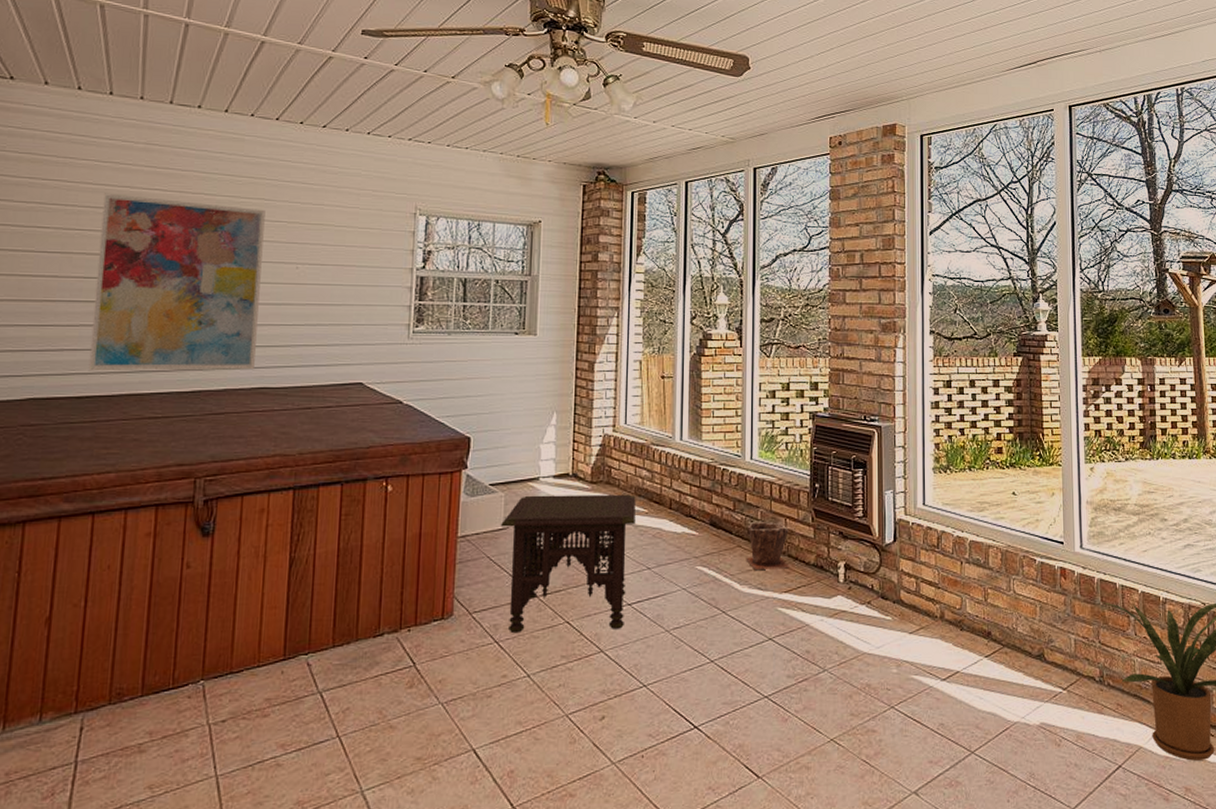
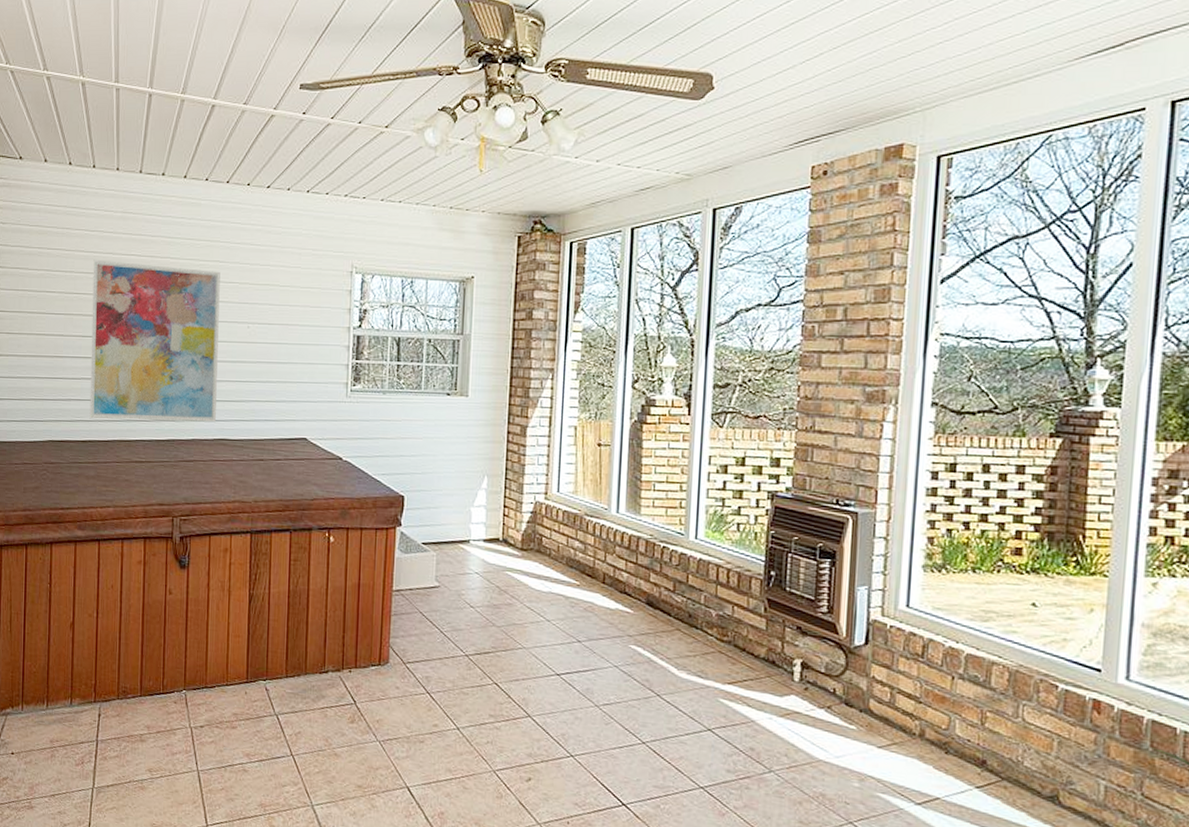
side table: present [501,494,636,634] -> none [433,556,567,697]
plant pot: present [746,521,790,570] -> none [685,605,736,659]

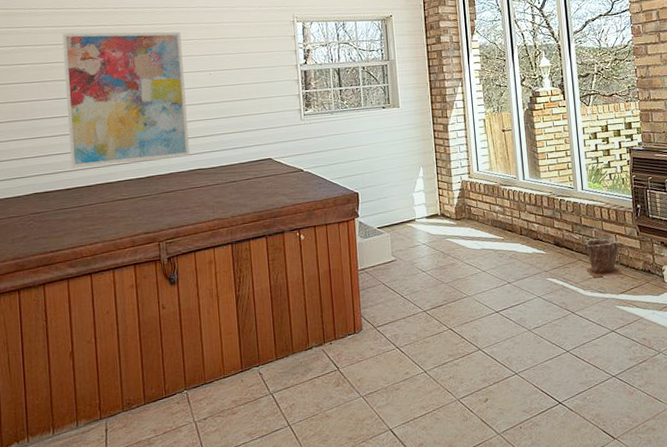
plant pot: none [685,605,736,659] -> present [585,238,623,277]

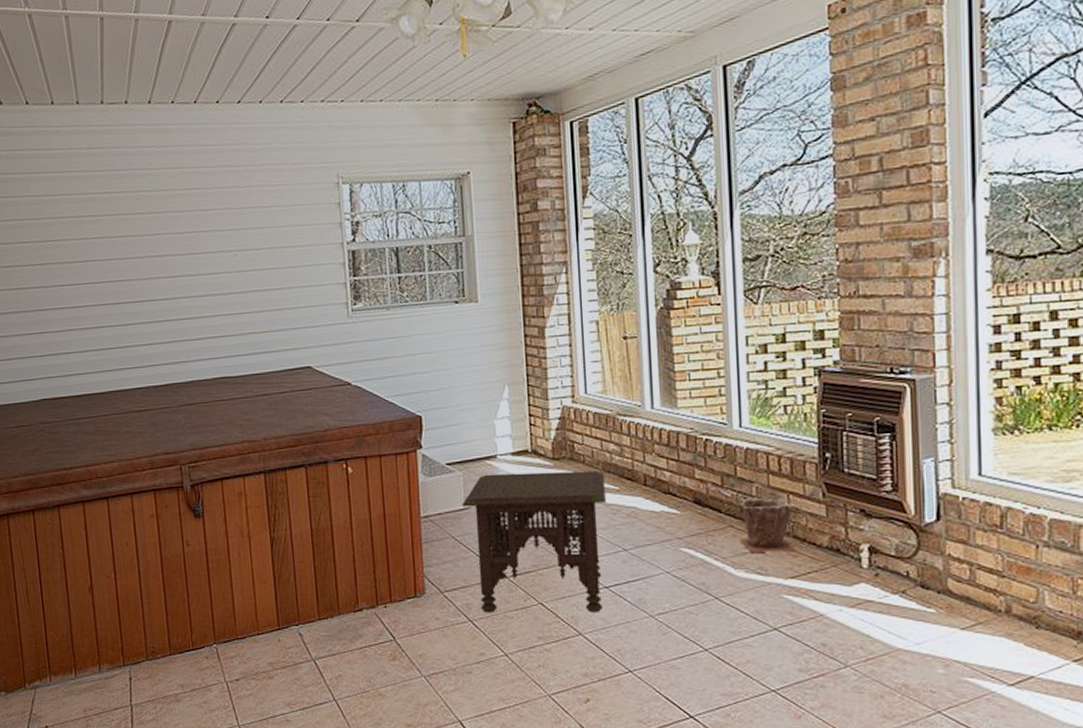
wall art: present [62,31,190,169] -> none [64,199,213,372]
side table: none [390,226,495,341] -> present [462,470,606,613]

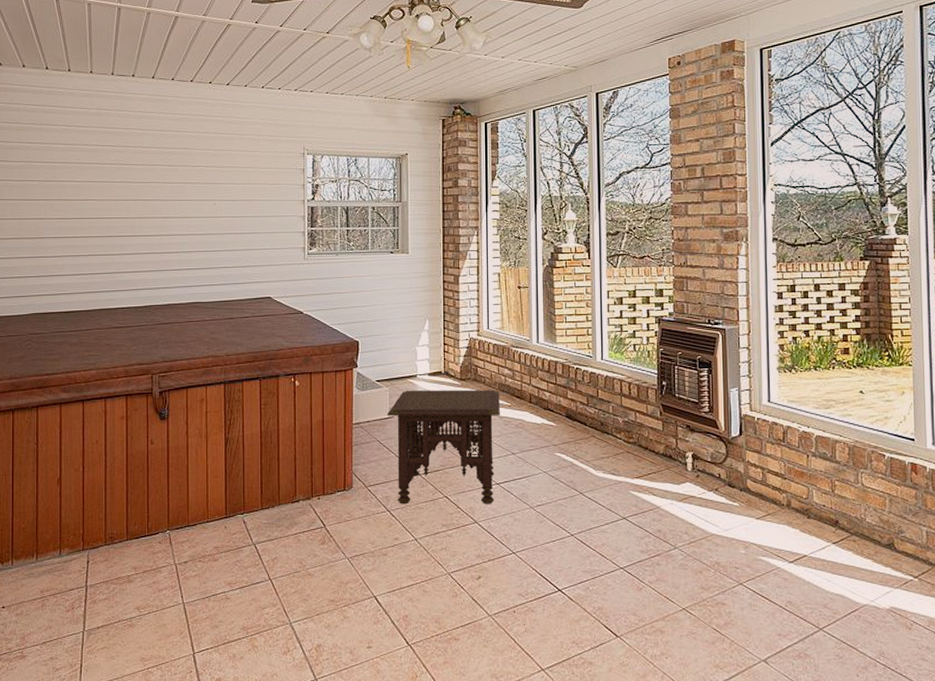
plant pot: present [740,497,796,552] -> none [599,414,641,457]

